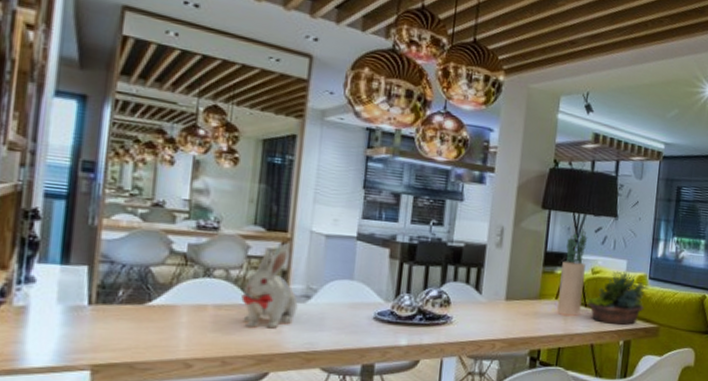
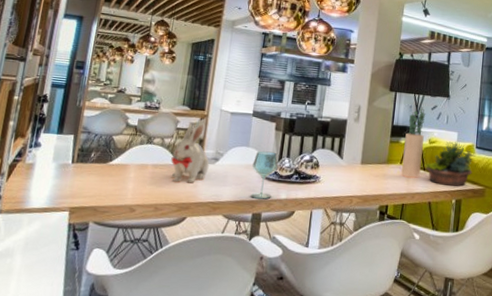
wine glass: none [358,285,395,347] -> present [250,151,278,199]

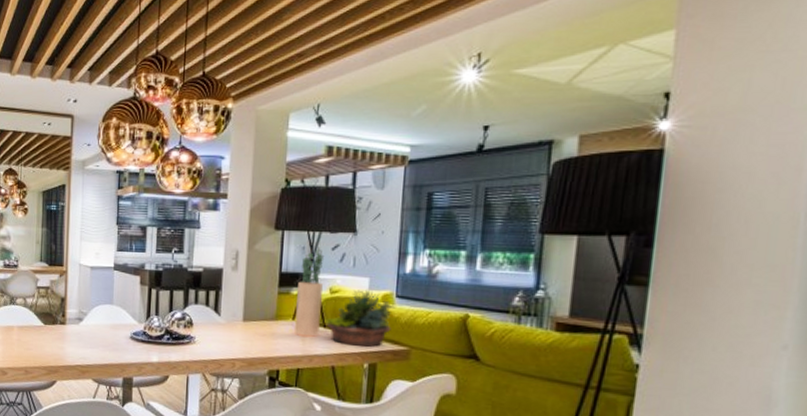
decorative figurine: present [171,123,210,184] -> none [35,281,74,346]
wine glass: present [250,151,278,199] -> none [118,308,146,363]

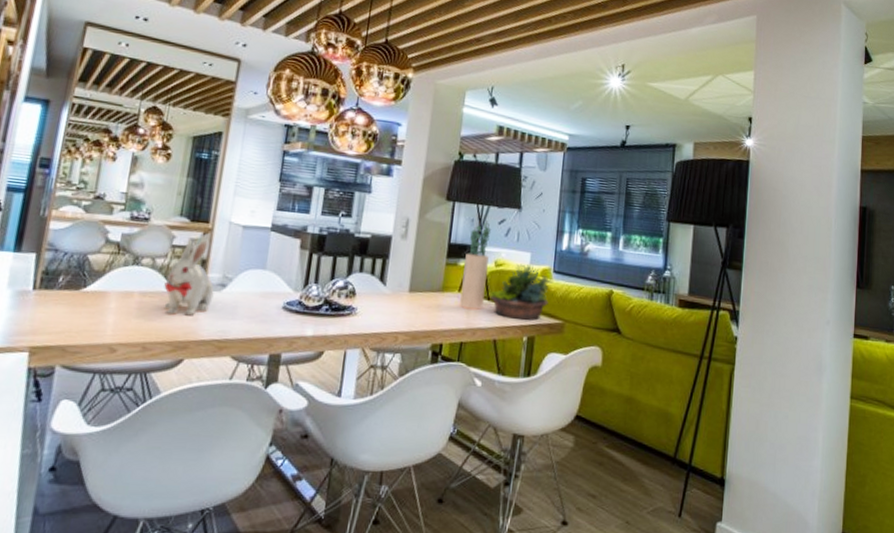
decorative figurine: none [35,281,74,346] -> present [163,239,215,316]

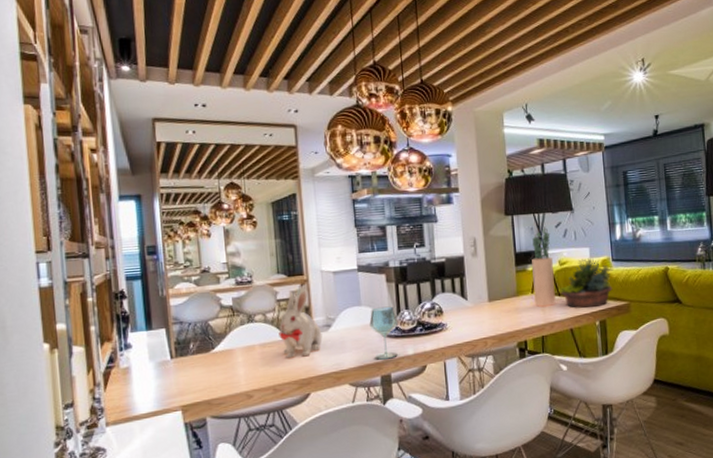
wine glass: none [267,275,303,337] -> present [369,306,398,360]

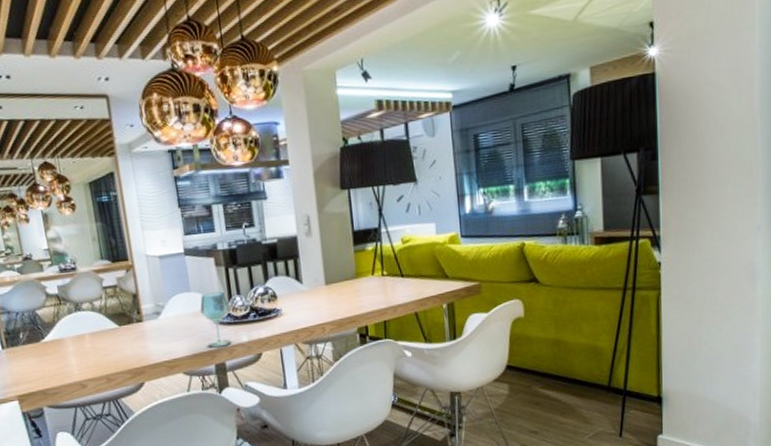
decorative figurine: present [279,290,323,359] -> none [107,277,153,349]
vase: present [532,226,556,307] -> none [371,200,399,290]
succulent planter: present [558,258,614,309] -> none [401,235,463,291]

